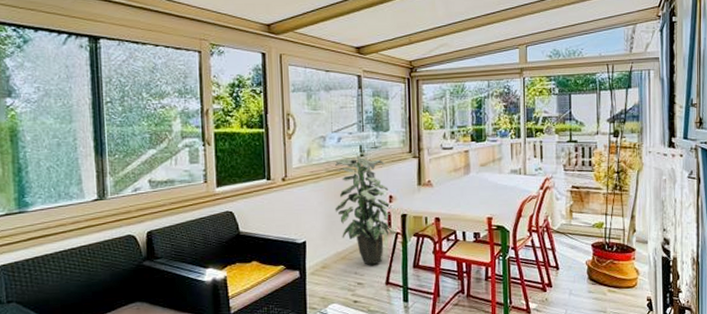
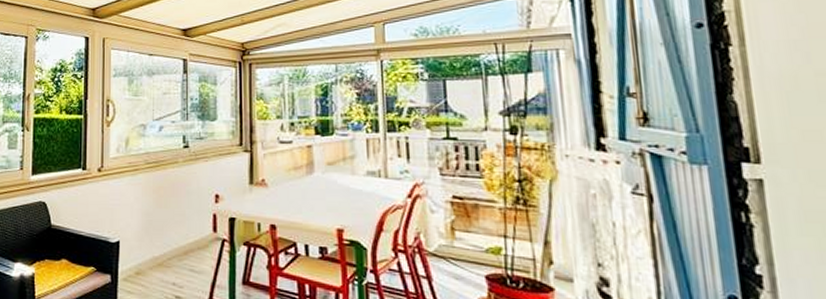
indoor plant: present [335,152,393,265] -> none [153,143,219,276]

